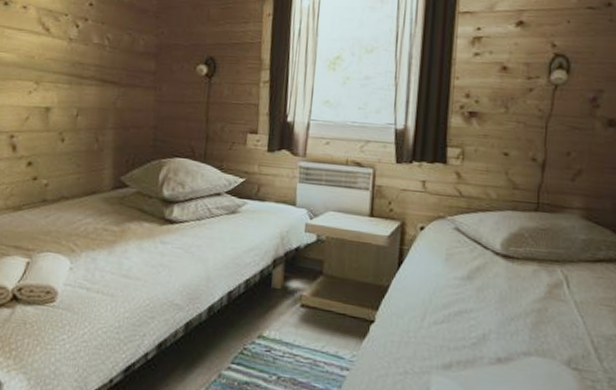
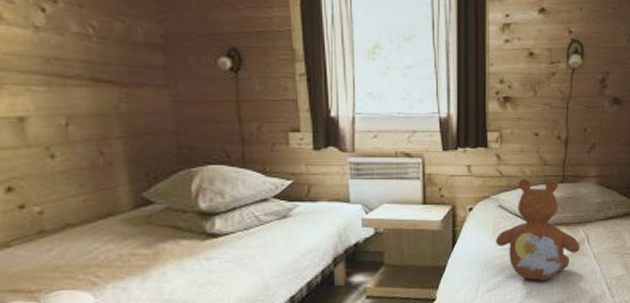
teddy bear: none [448,200,557,324] -> present [495,178,580,281]

